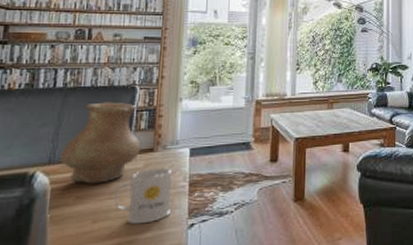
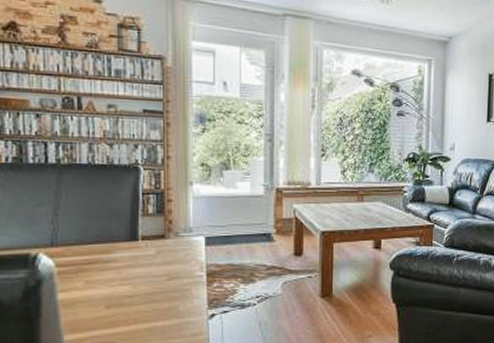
vase: present [60,102,141,184] -> none [62,182,150,269]
mug: present [114,168,173,225] -> none [127,256,190,312]

